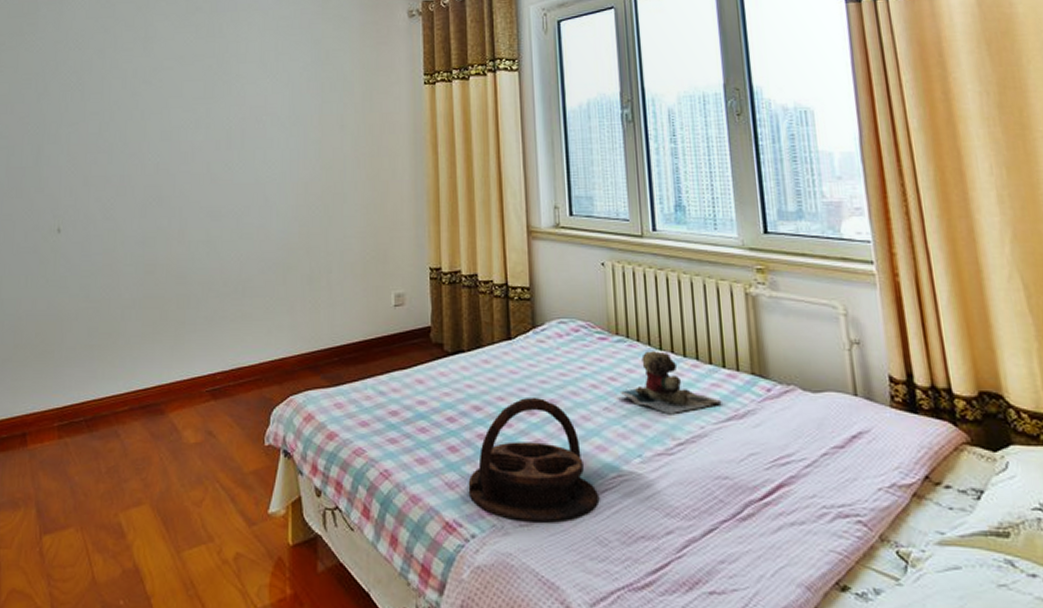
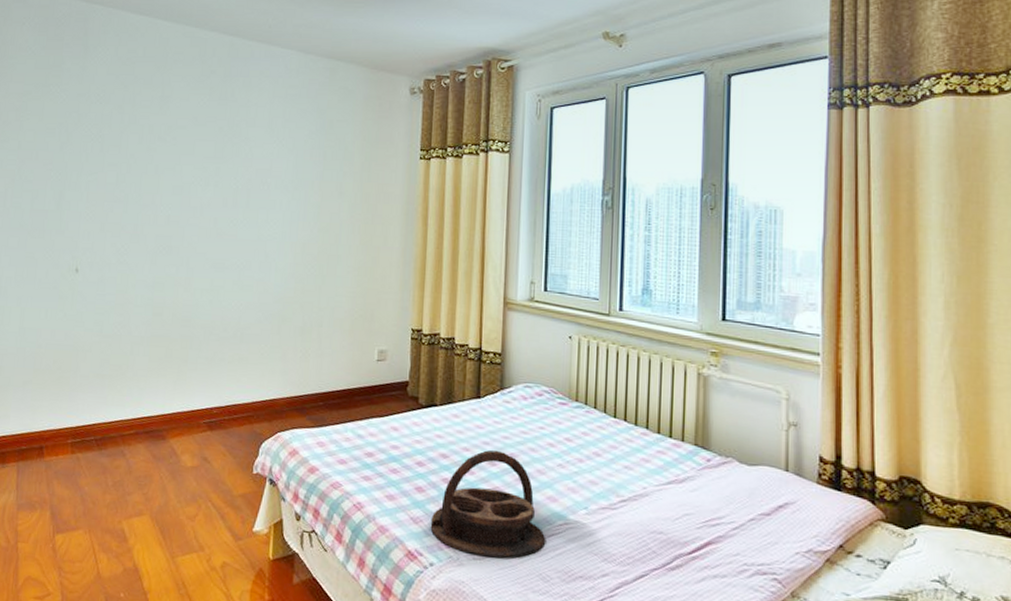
teddy bear: present [619,351,722,415] -> none [573,418,665,475]

